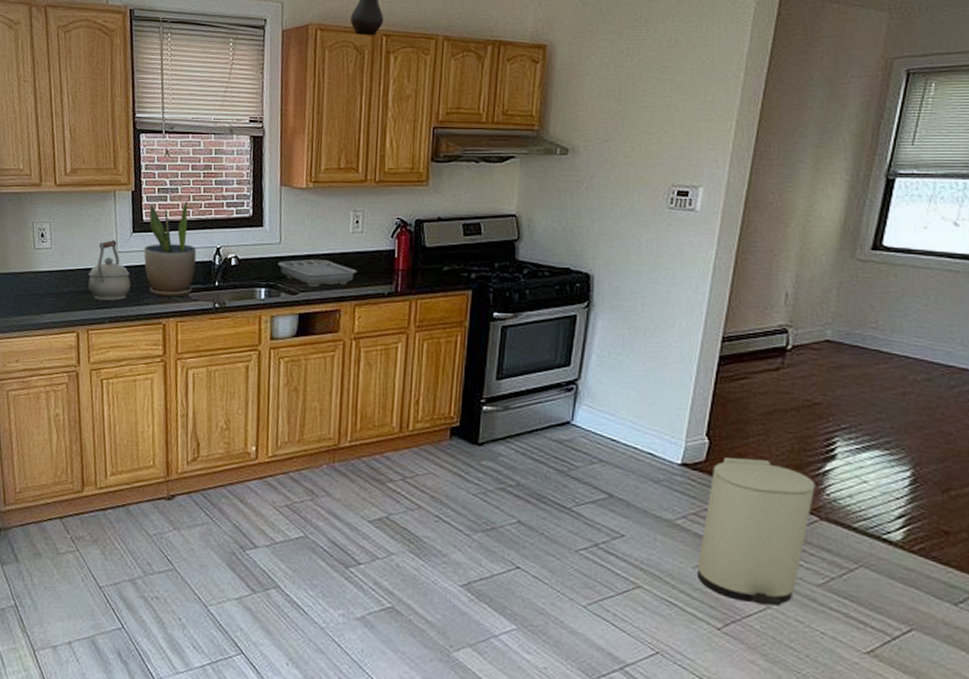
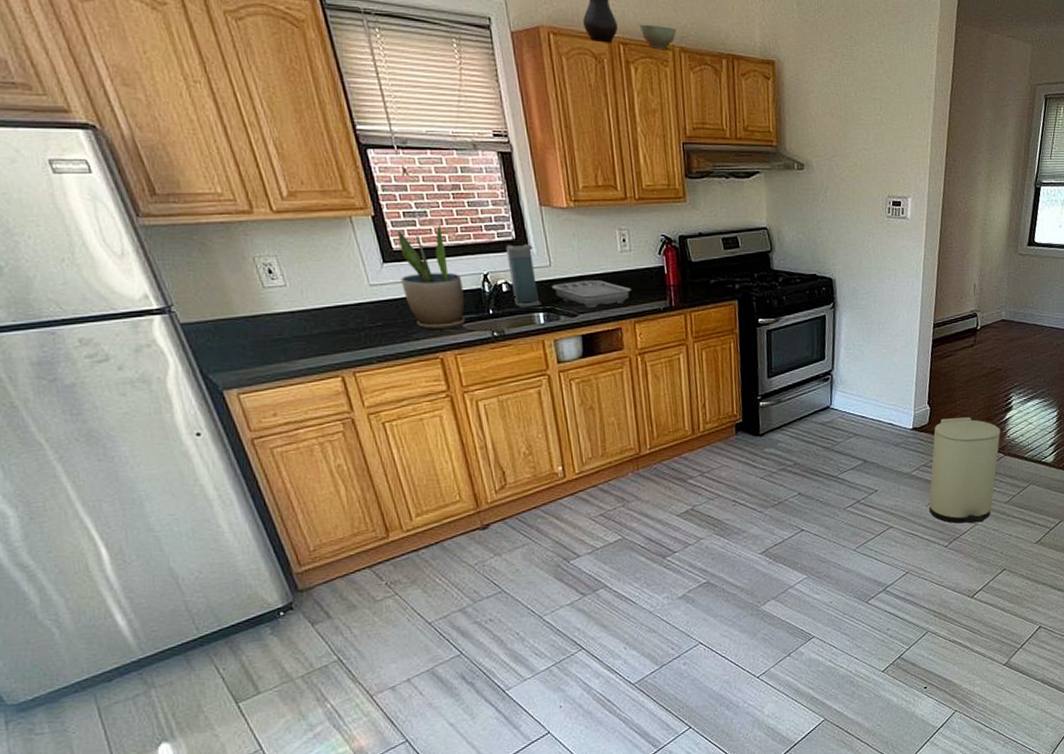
kettle: present [87,240,131,301] -> none [340,272,395,340]
soap dispenser: none [240,221,267,282] -> present [506,244,542,308]
bowl: none [404,16,443,40] -> present [639,24,677,50]

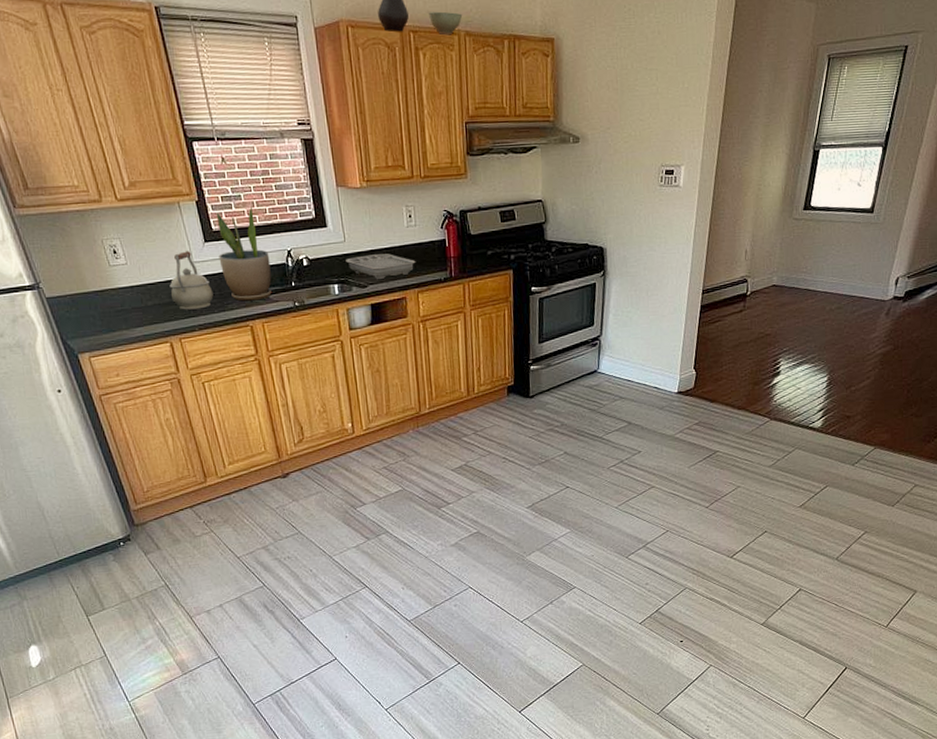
kettle: none [340,272,395,340] -> present [169,251,214,310]
soap dispenser: present [506,244,542,308] -> none [307,222,337,280]
pedal bin: present [928,417,1001,524] -> none [691,382,767,486]

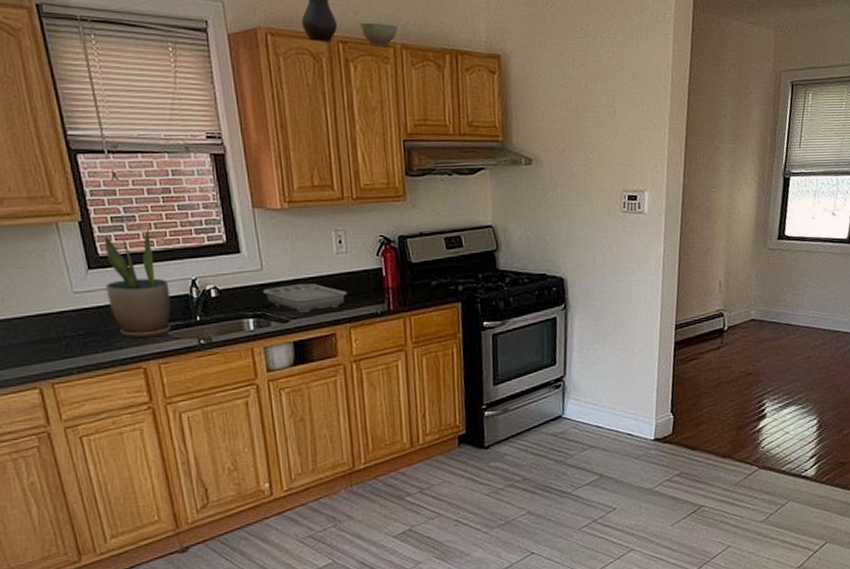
kettle: present [169,251,214,310] -> none [41,279,98,350]

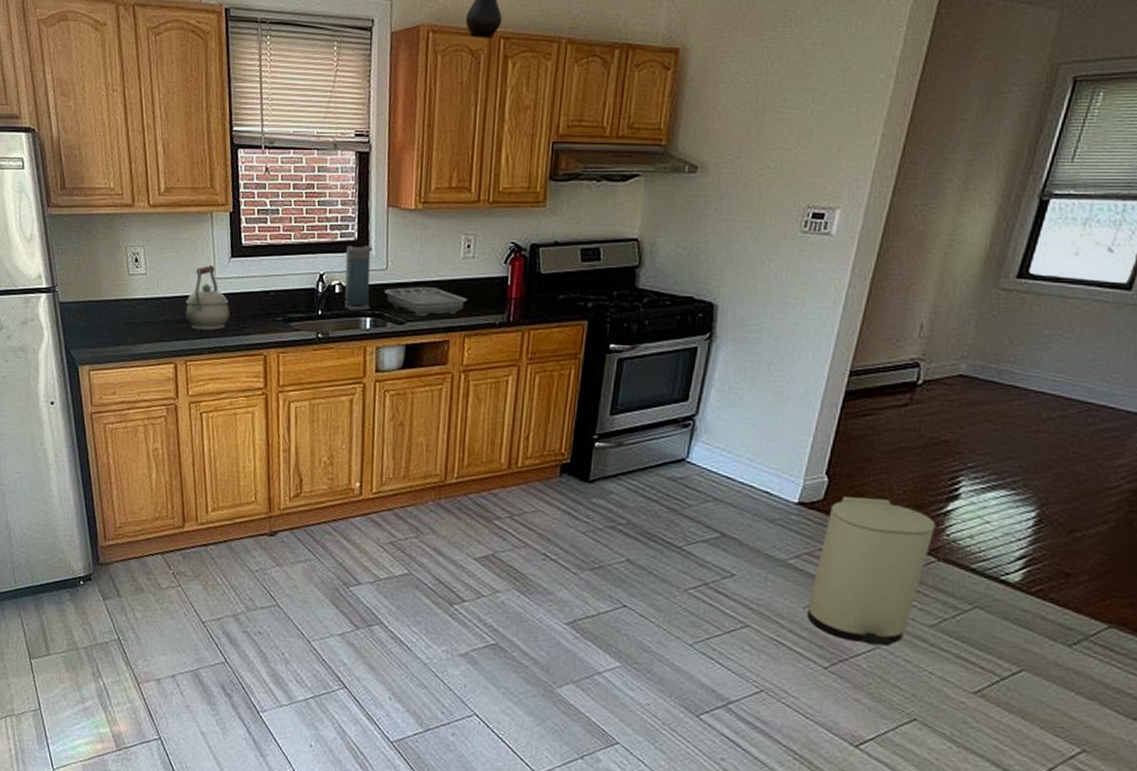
kettle: none [41,279,98,350] -> present [184,265,230,331]
potted plant: present [104,229,171,339] -> none [243,222,299,327]
soap dispenser: none [216,247,252,314] -> present [344,245,373,311]
bowl: present [359,22,399,48] -> none [525,16,567,43]
pedal bin: none [674,426,754,546] -> present [806,497,936,647]

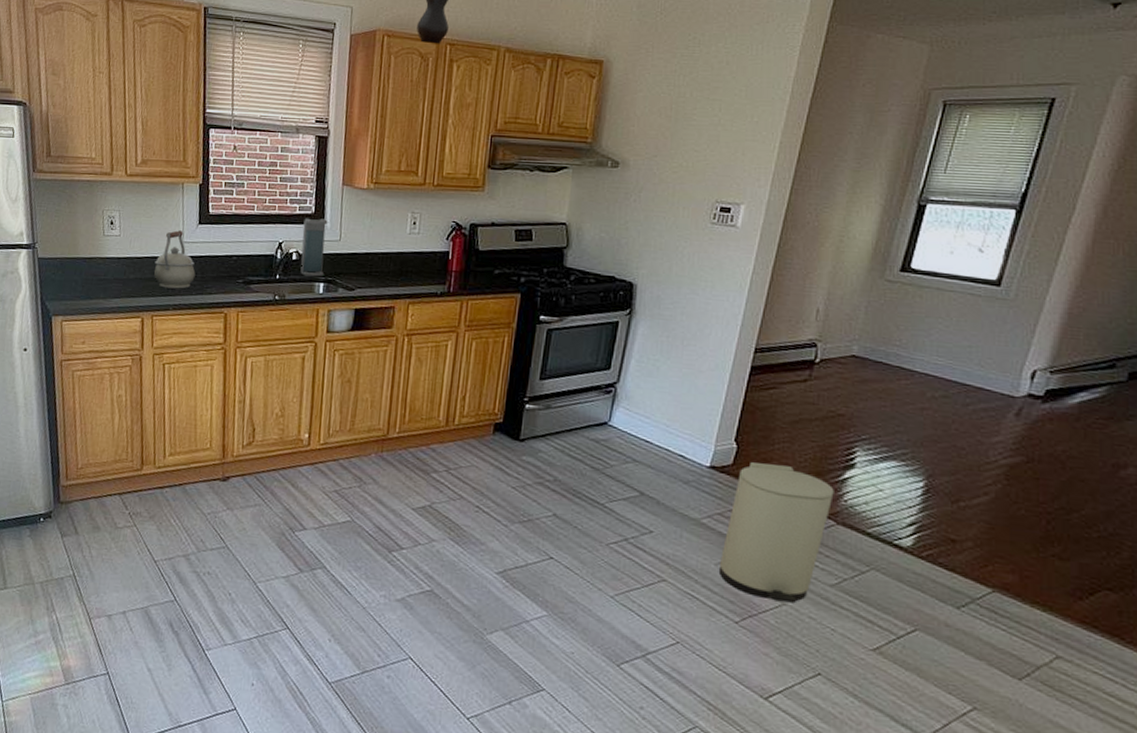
dish rack: present [384,287,468,318] -> none [337,257,413,285]

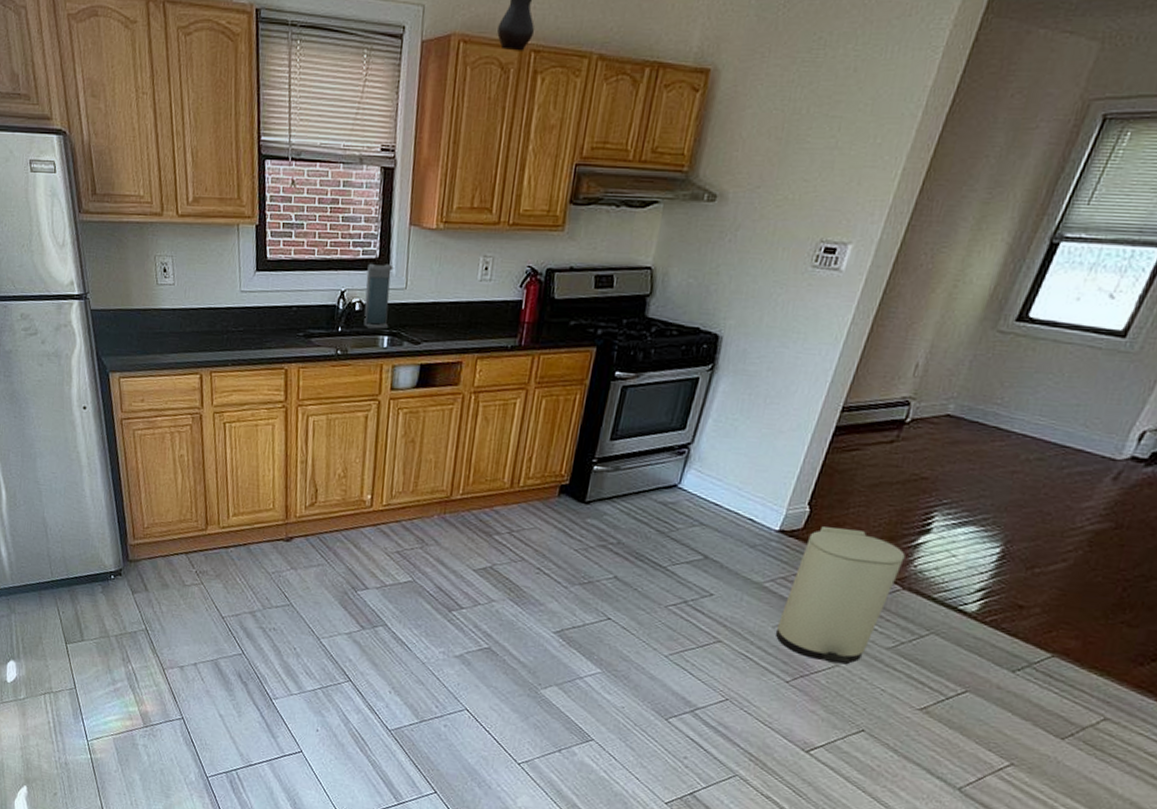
kettle: present [153,230,196,289] -> none [210,278,254,343]

